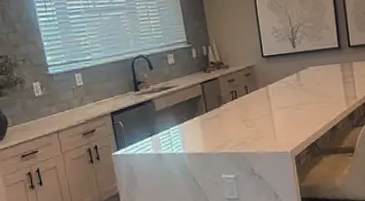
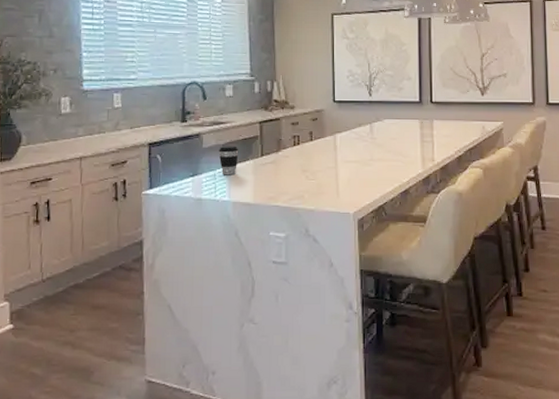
coffee cup: none [169,106,187,132] -> present [218,146,239,175]

